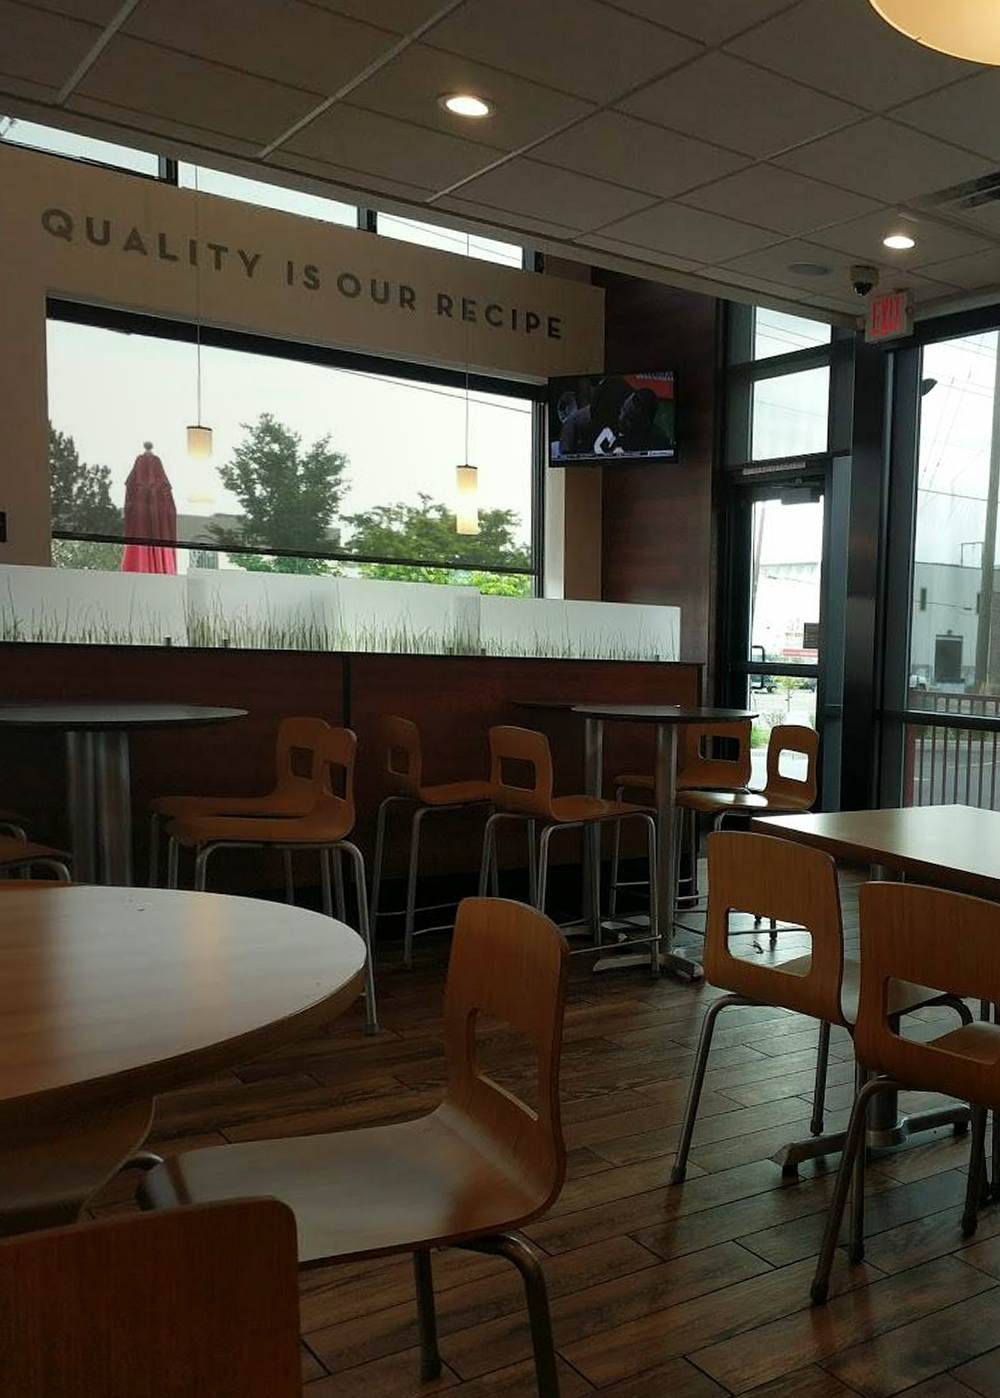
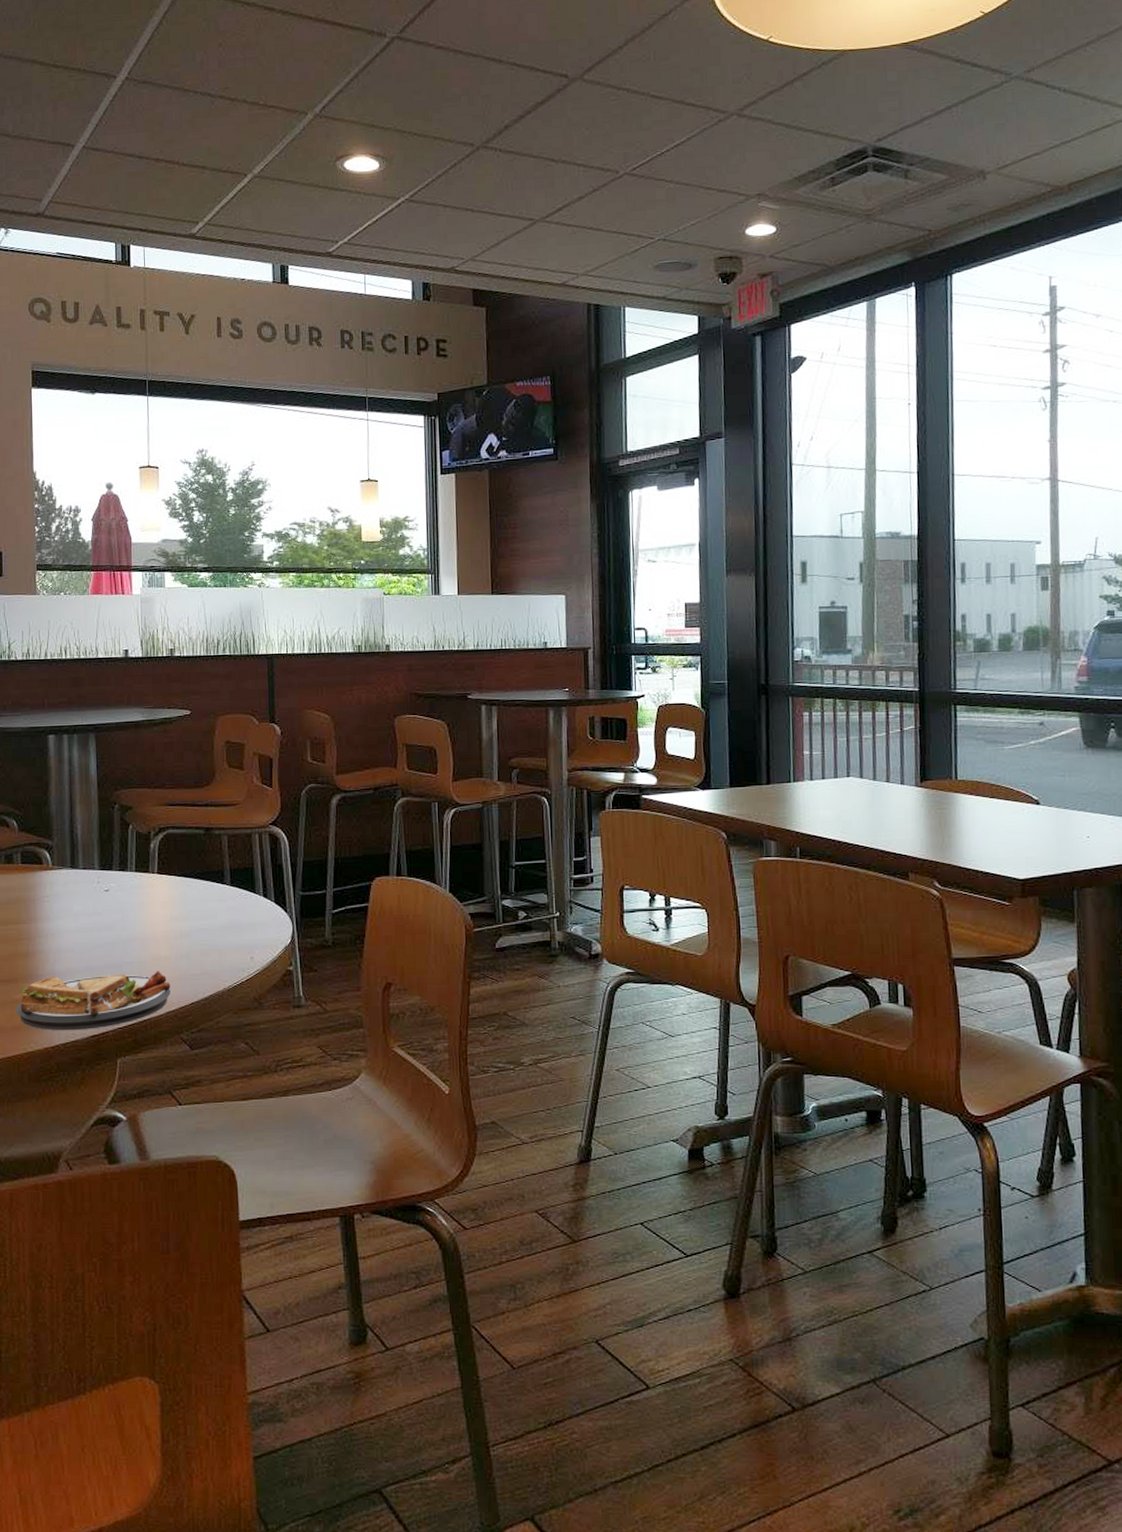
sandwich: none [24,999,219,1067] -> present [16,971,171,1031]

